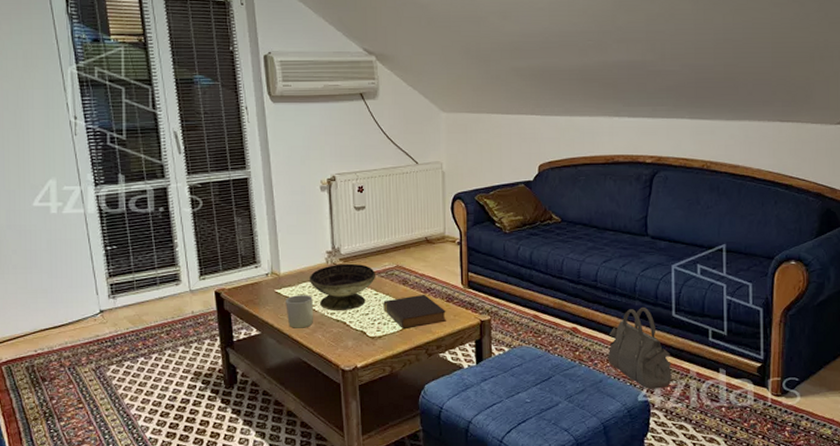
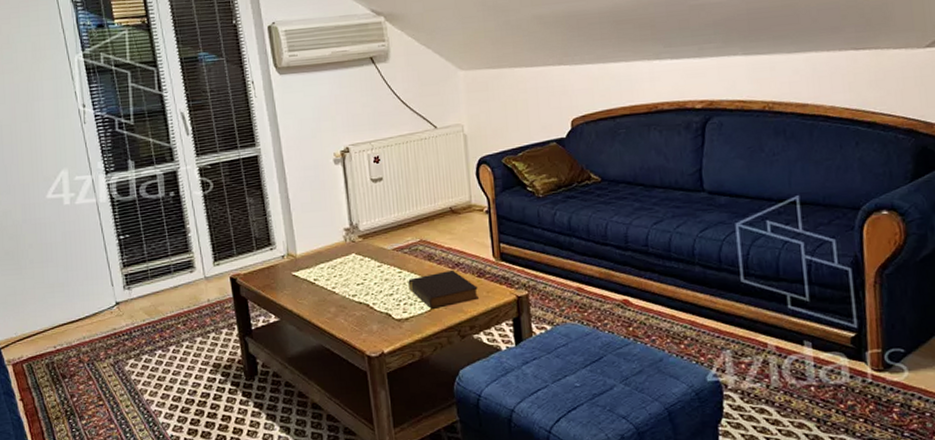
mug: present [285,295,313,328] -> none [304,276,334,313]
decorative bowl: present [309,263,376,310] -> none [327,240,399,292]
shoulder bag: present [607,308,672,389] -> none [666,273,746,368]

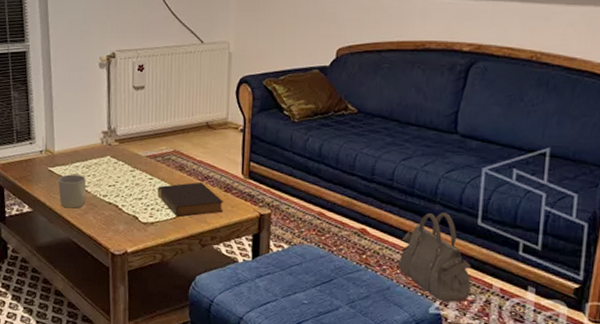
mug: none [304,276,334,313] -> present [58,174,86,209]
shoulder bag: none [666,273,746,368] -> present [398,213,472,302]

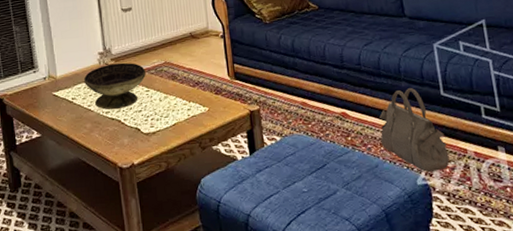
mug: present [58,174,86,209] -> none [63,95,90,129]
decorative bowl: none [83,145,152,193] -> present [83,62,147,110]
book: present [157,182,224,218] -> none [155,88,218,124]

